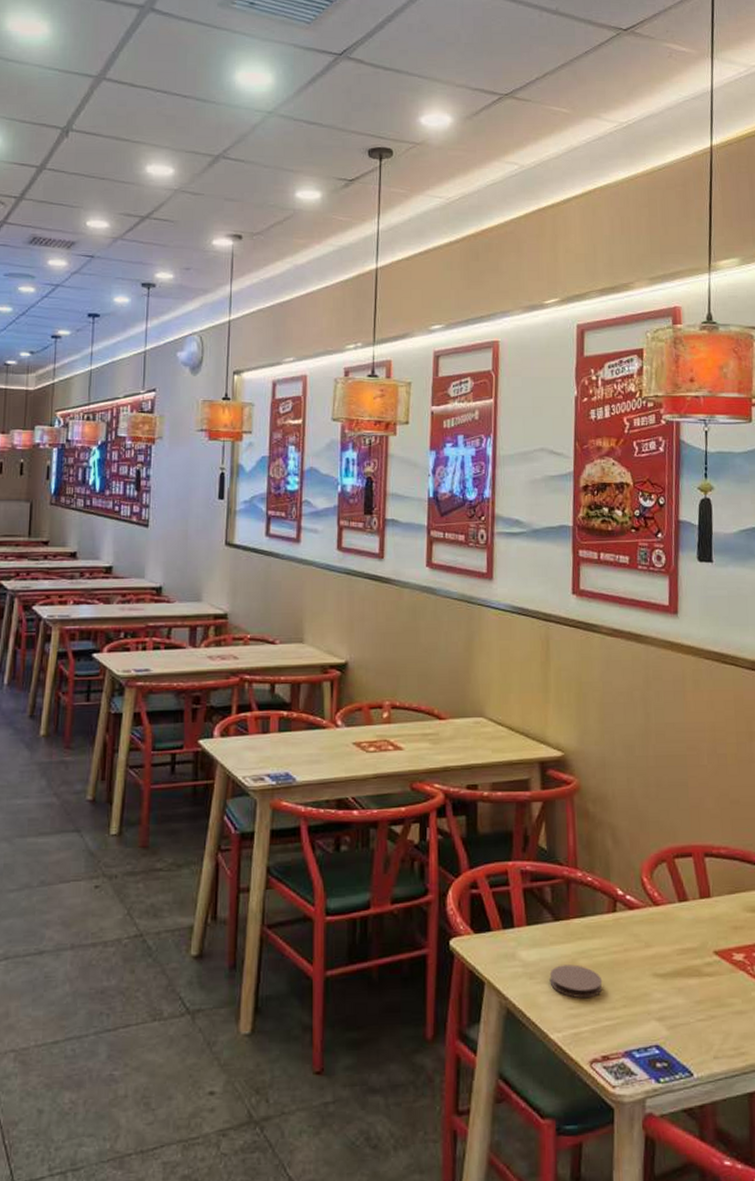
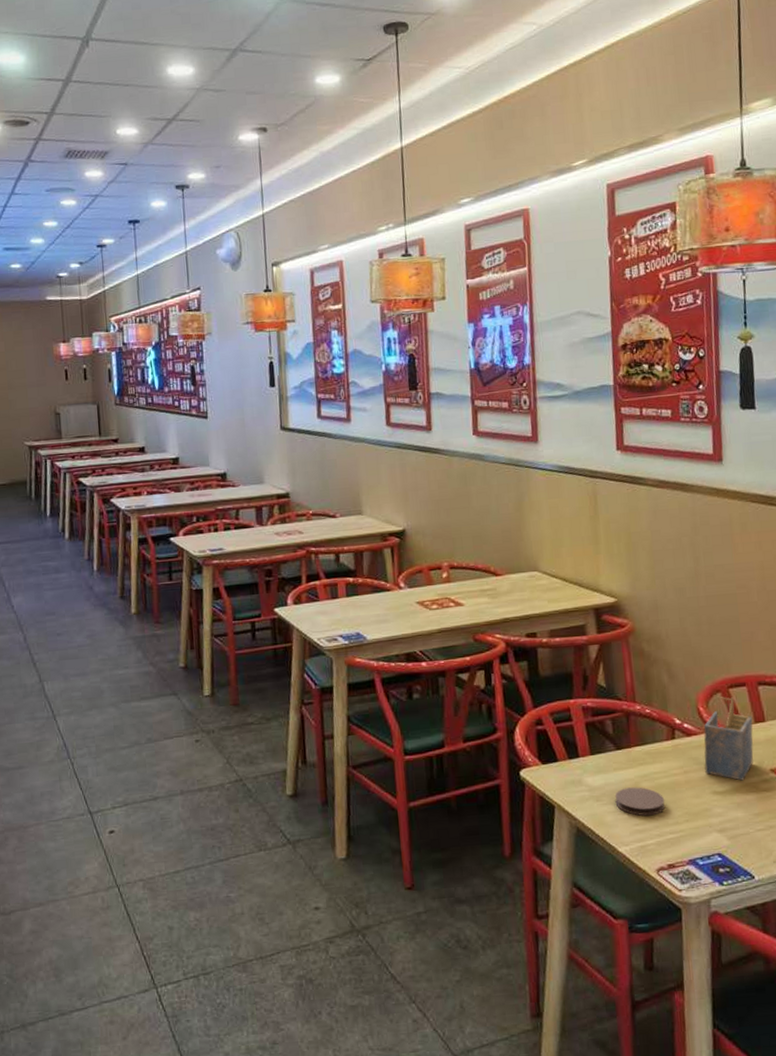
napkin holder: none [646,865,698,963] -> present [703,695,754,781]

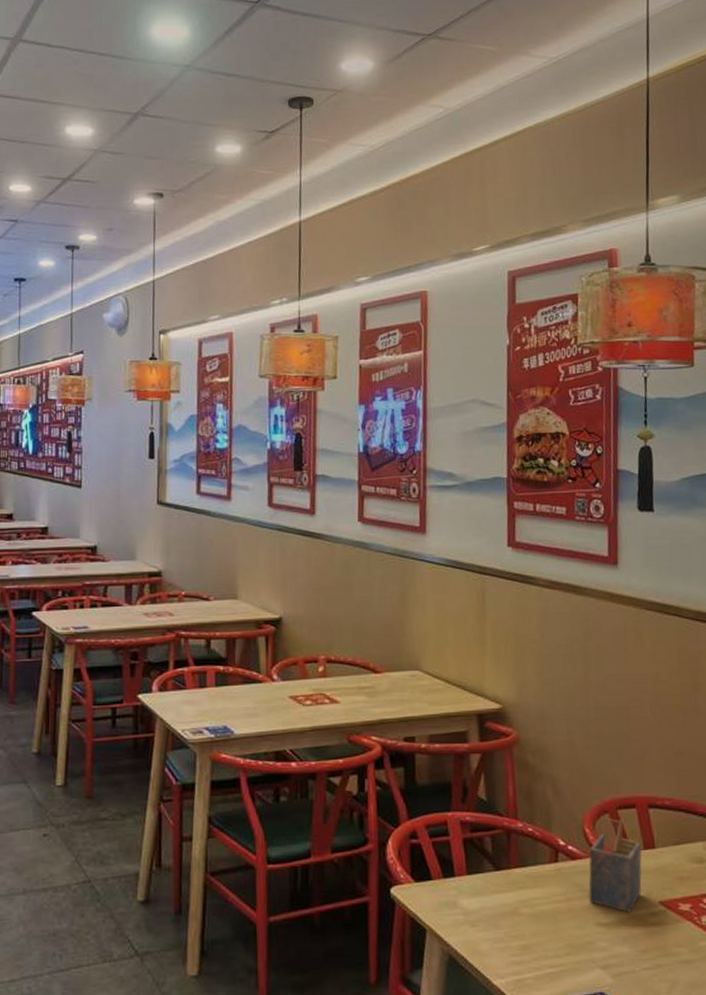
coaster: present [614,787,665,817] -> none [491,913,545,947]

